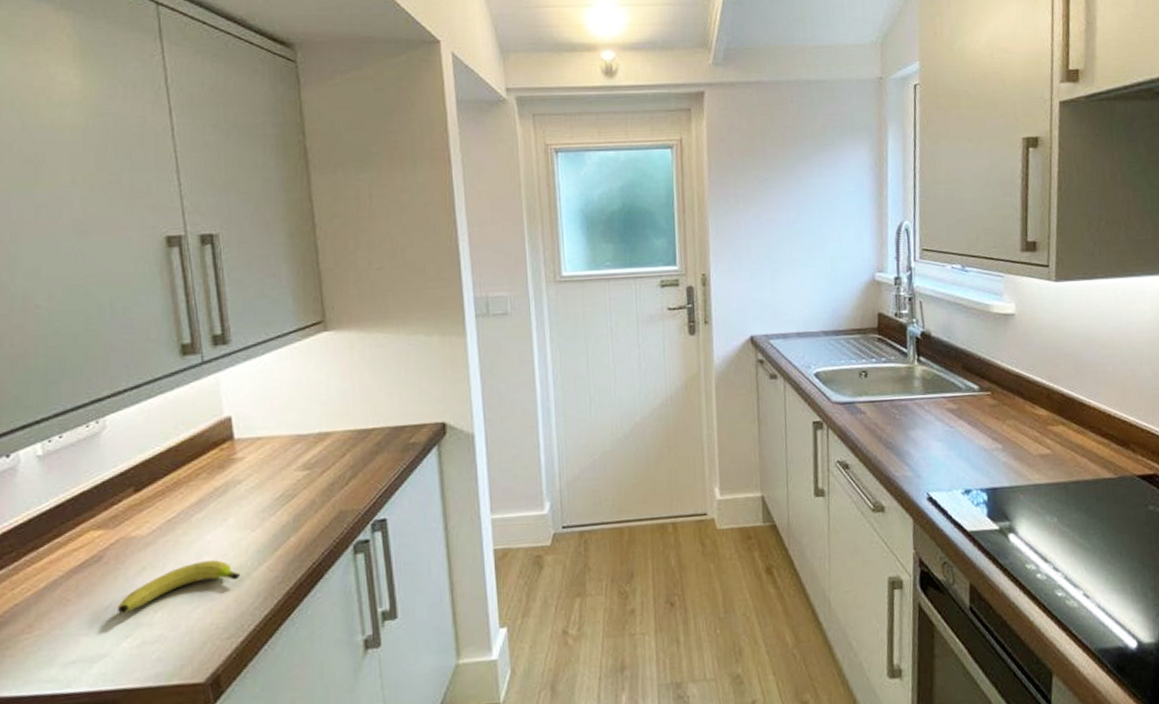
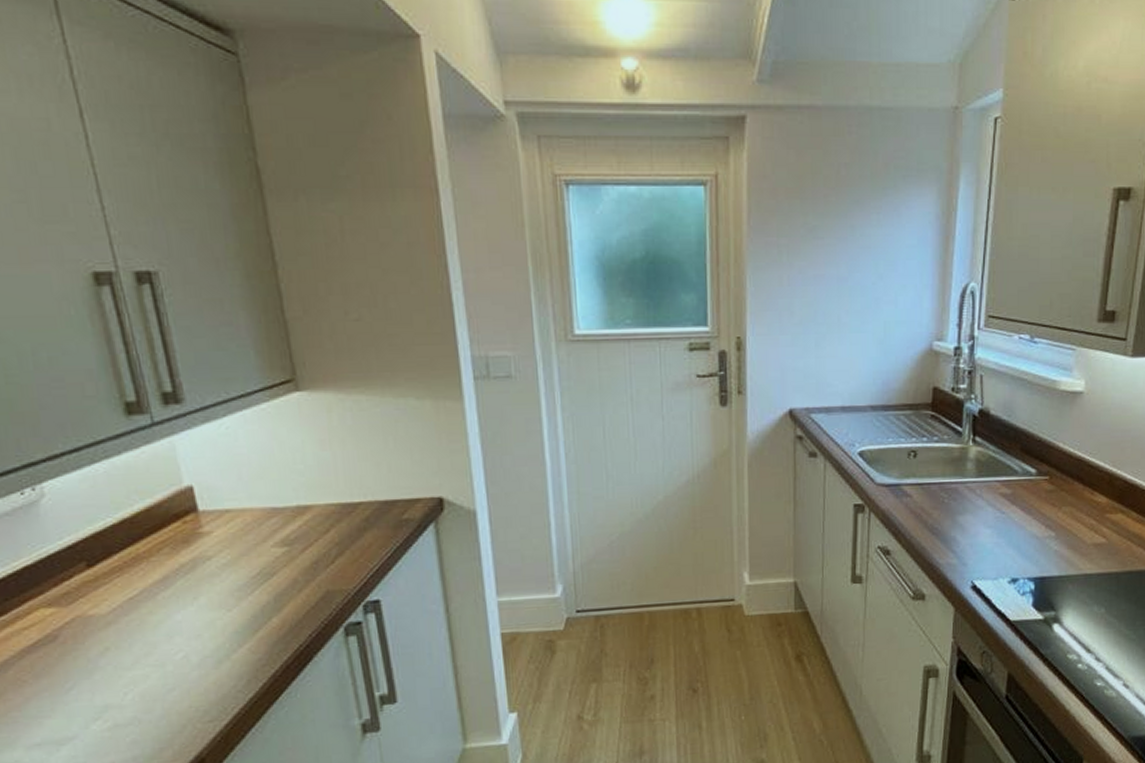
fruit: present [118,560,241,614] -> none [82,641,219,696]

